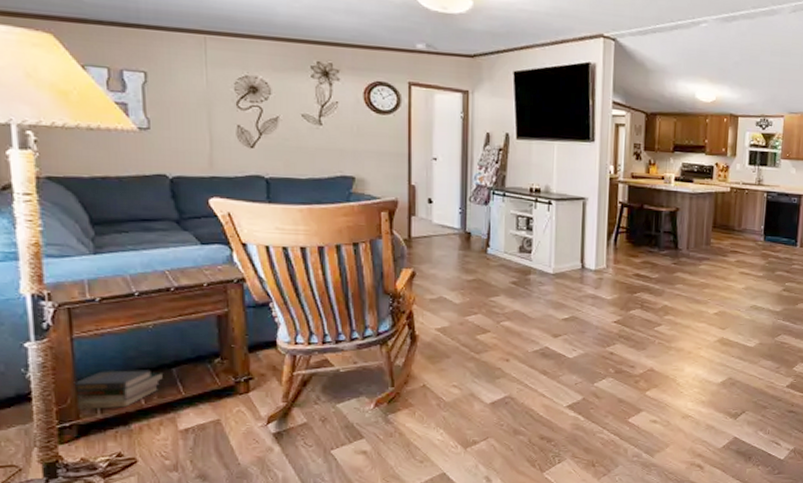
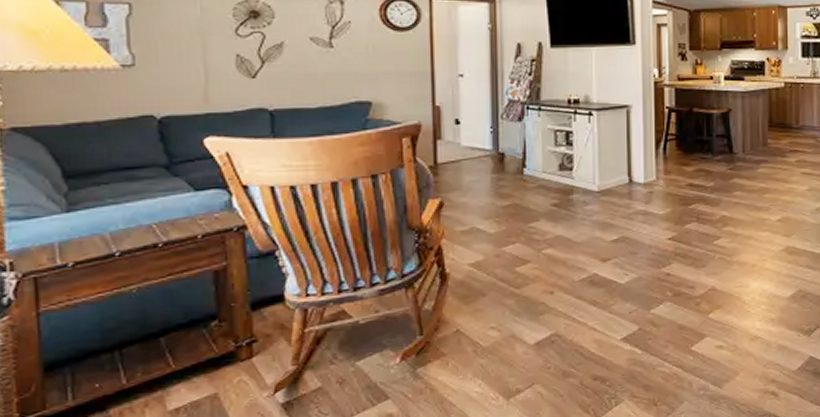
books: present [74,370,163,409] -> none [39,342,148,398]

